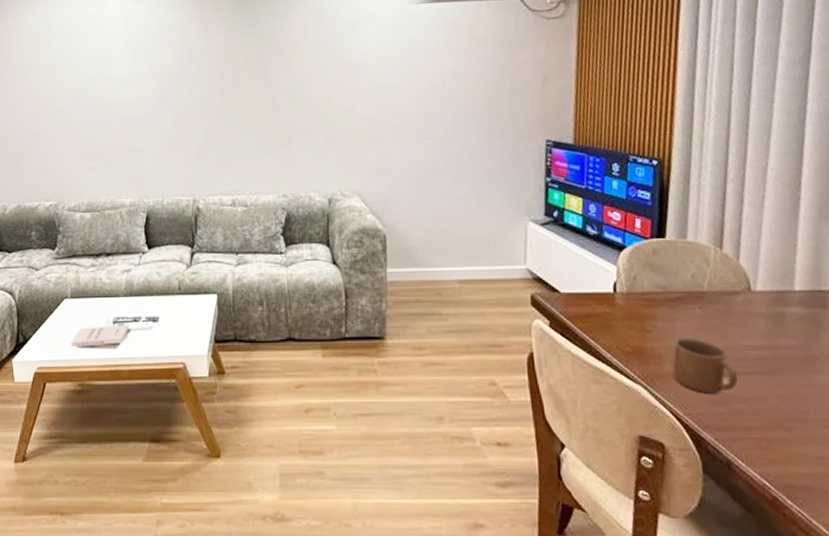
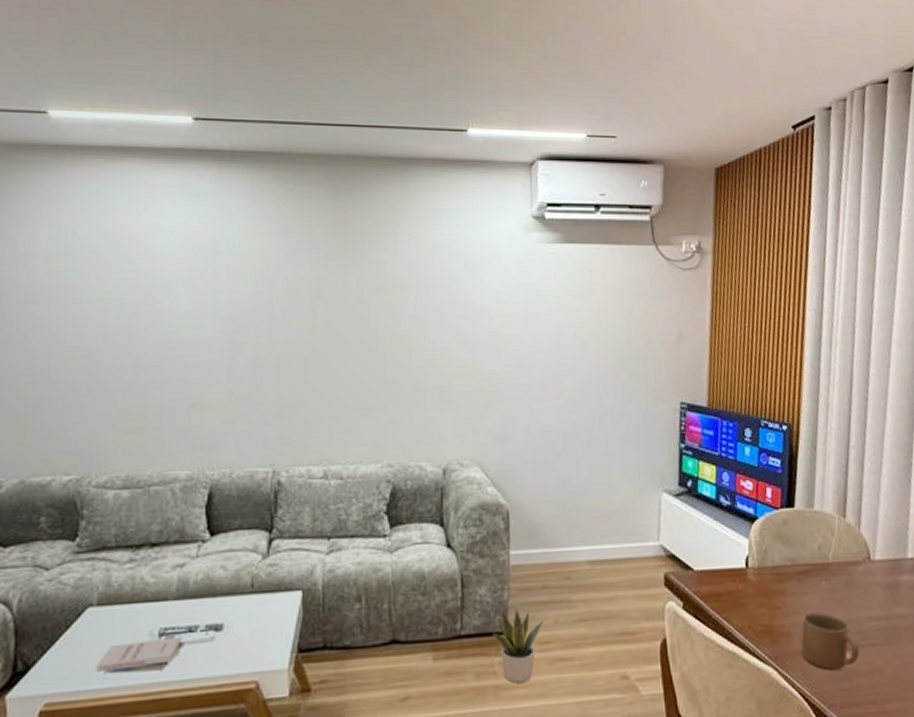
potted plant: none [373,318,418,381] -> present [493,608,544,683]

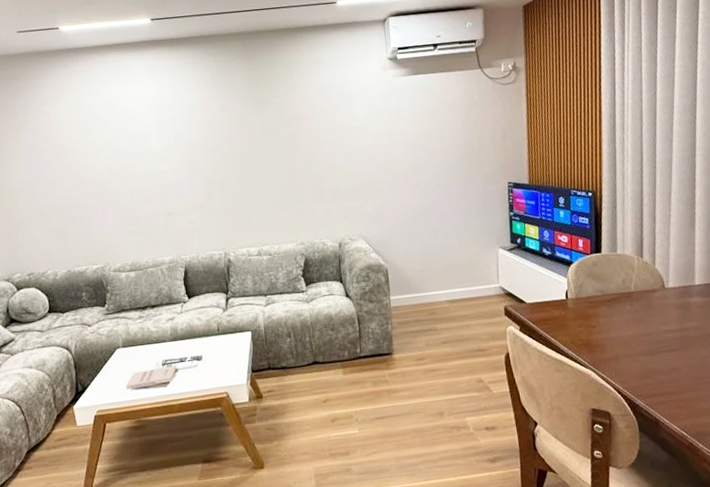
potted plant: present [493,608,544,683] -> none [383,336,418,388]
cup: present [801,612,859,670] -> none [612,328,660,370]

